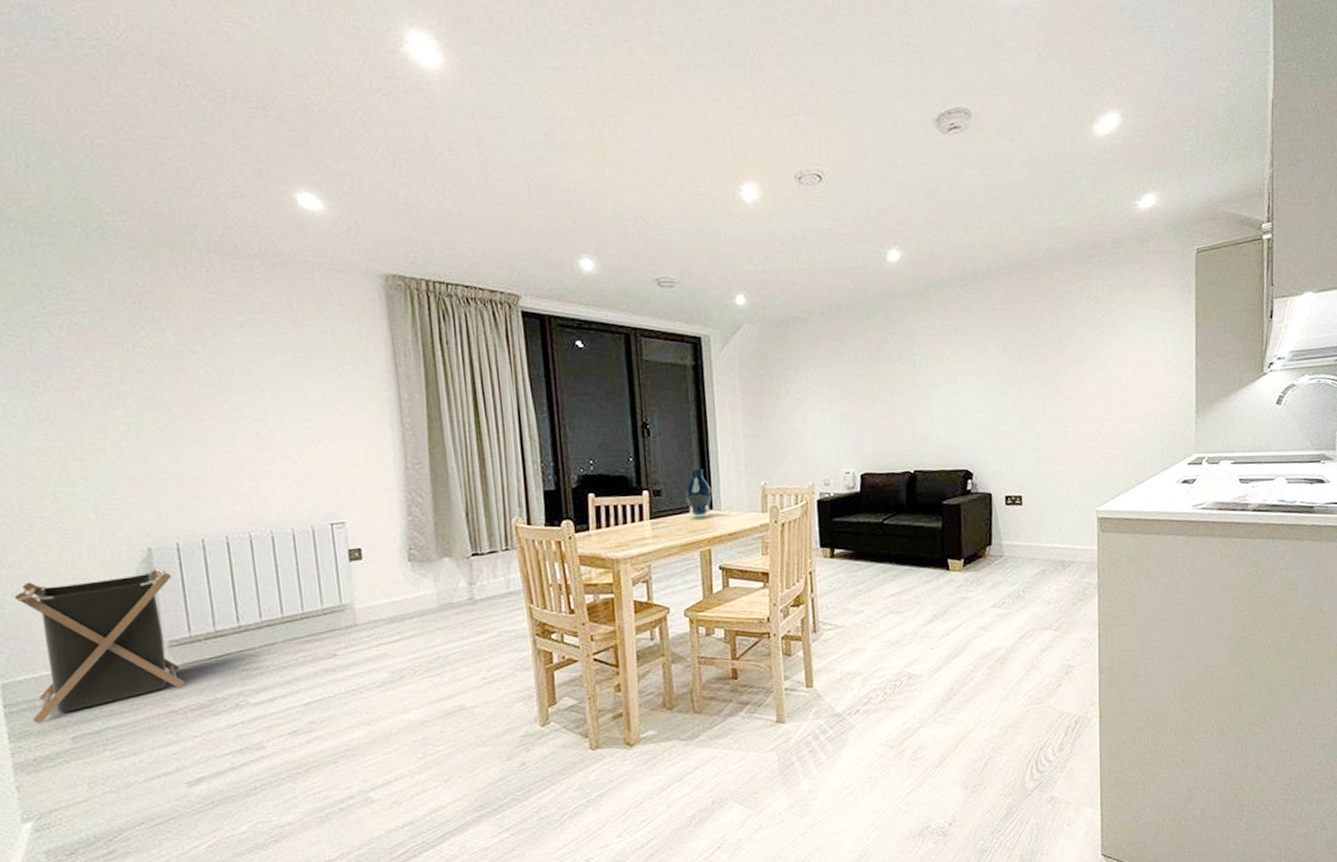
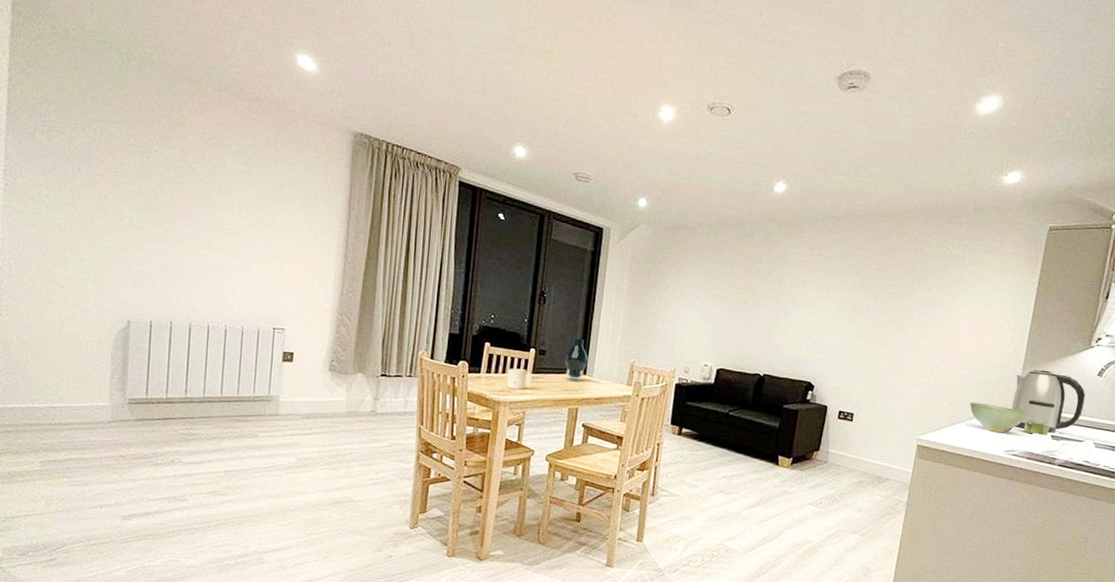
laundry basket: present [14,567,186,724] -> none [14,330,142,445]
mug: none [621,516,652,542] -> present [506,368,533,390]
bowl: none [1146,457,1210,488] -> present [969,402,1028,434]
kettle: none [1190,408,1268,478] -> present [1011,370,1086,433]
jar: none [1208,443,1238,482] -> present [1023,400,1056,436]

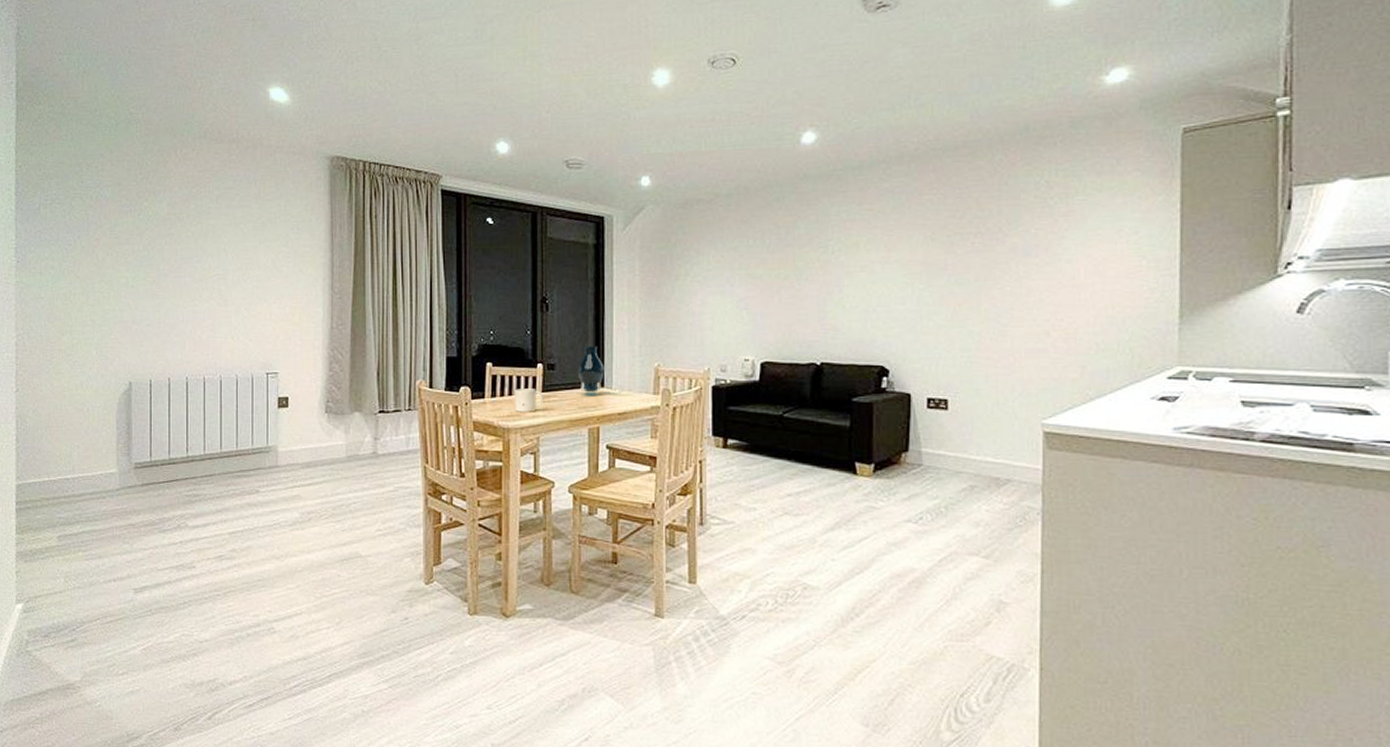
bowl: present [969,402,1028,434] -> none [1109,368,1199,406]
kettle: present [1011,370,1086,433] -> none [1172,314,1284,398]
jar: present [1023,400,1056,436] -> none [1196,357,1239,402]

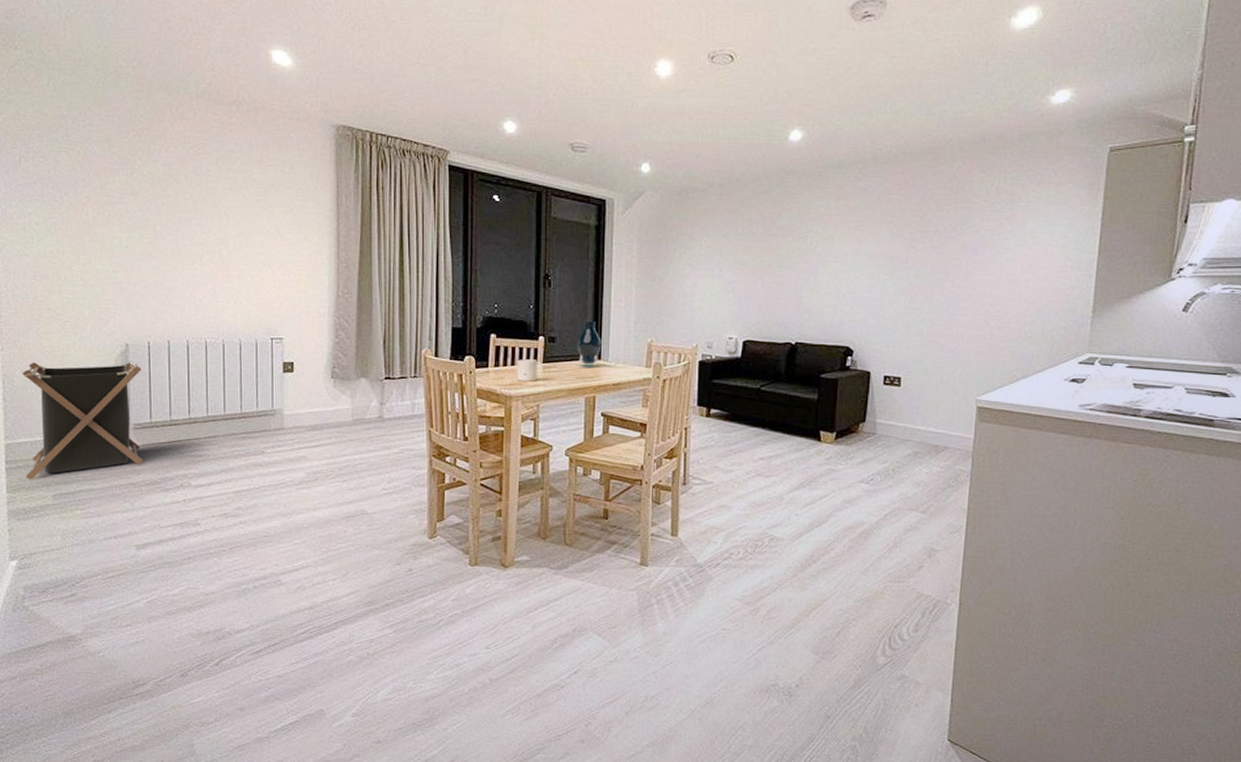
laundry basket: none [34,399,143,521] -> present [22,360,143,480]

